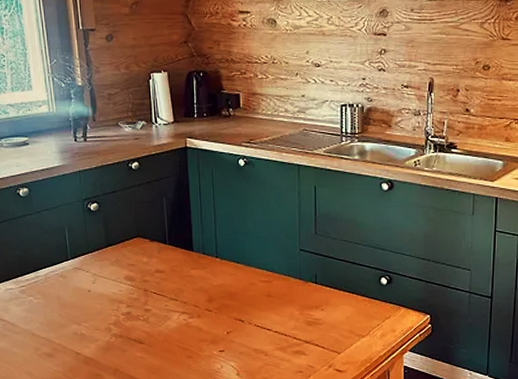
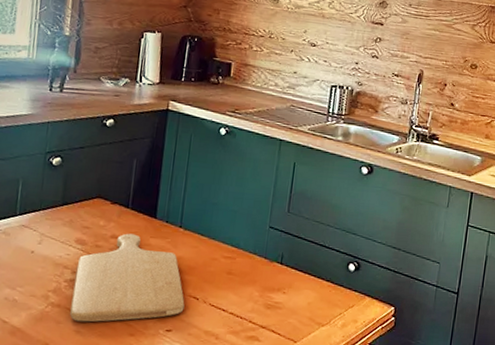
chopping board: none [130,267,232,349] -> present [70,233,185,323]

